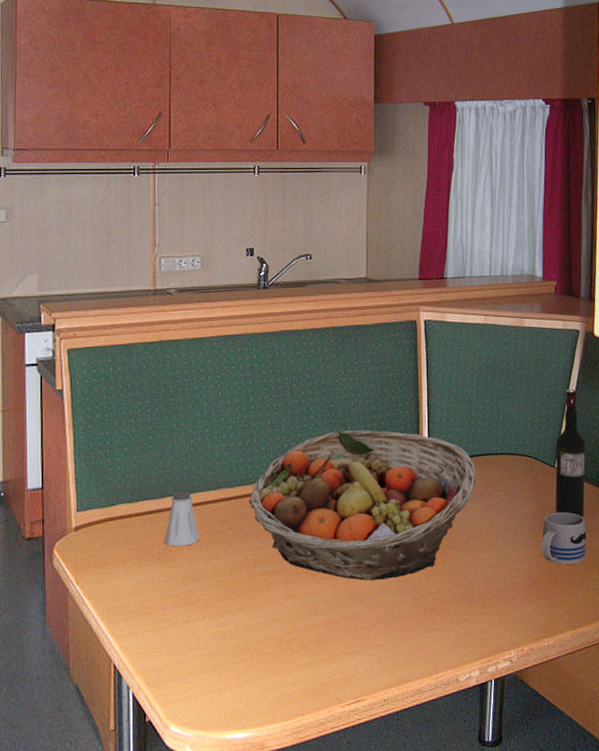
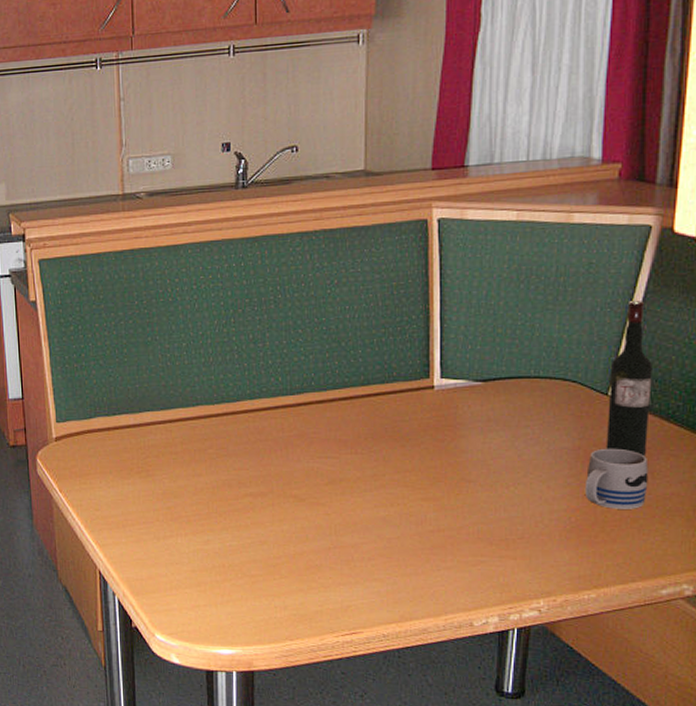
saltshaker: present [164,491,199,547] -> none [143,406,179,462]
fruit basket: present [248,430,476,581] -> none [230,346,501,510]

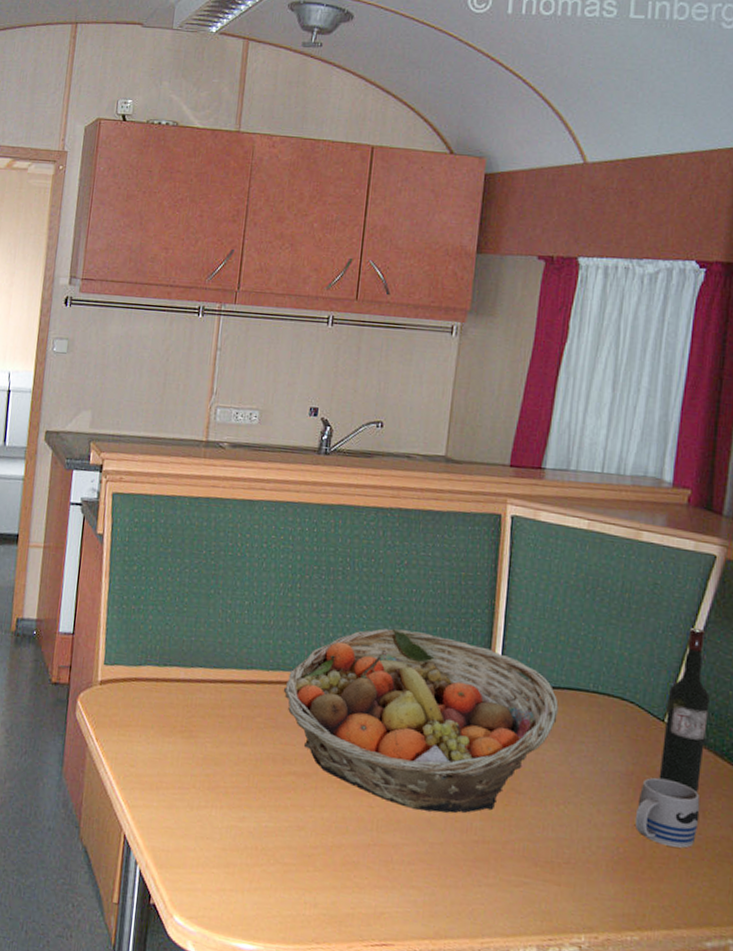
fruit basket: none [230,346,501,510] -> present [283,628,559,813]

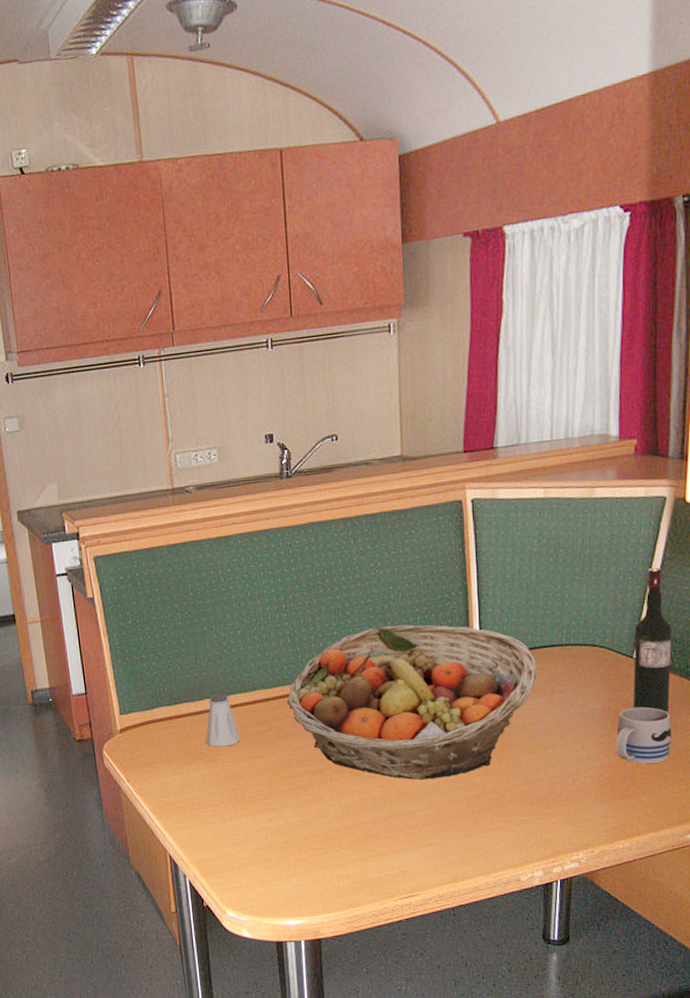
saltshaker: none [188,663,227,725] -> present [205,693,240,747]

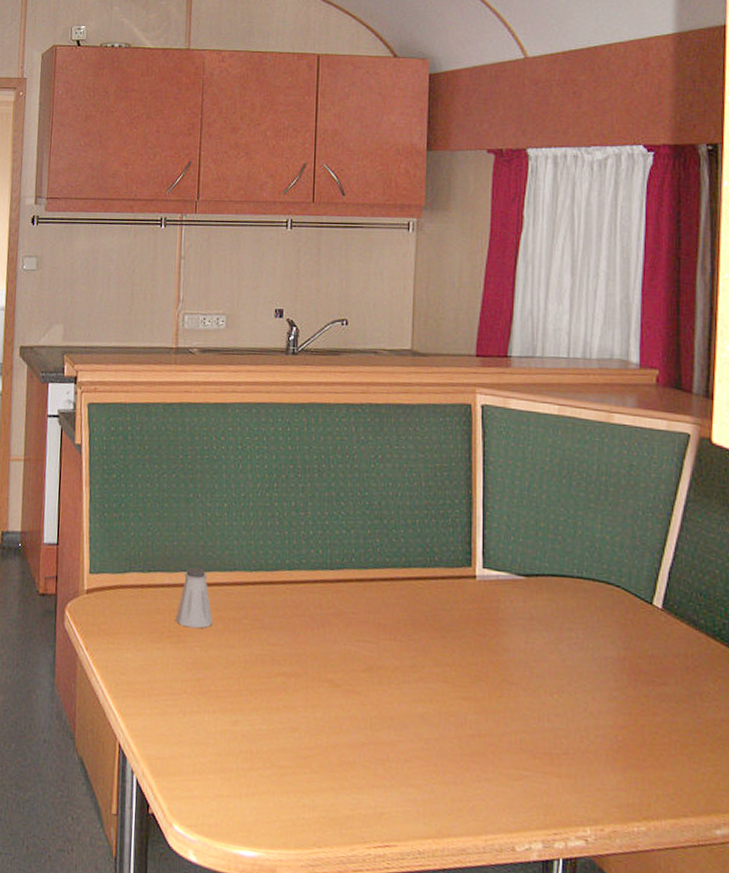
fruit basket: present [286,624,537,780] -> none [267,523,544,708]
mug: present [615,706,672,763] -> none [631,661,697,733]
wine bottle: present [633,567,672,713] -> none [651,507,697,676]

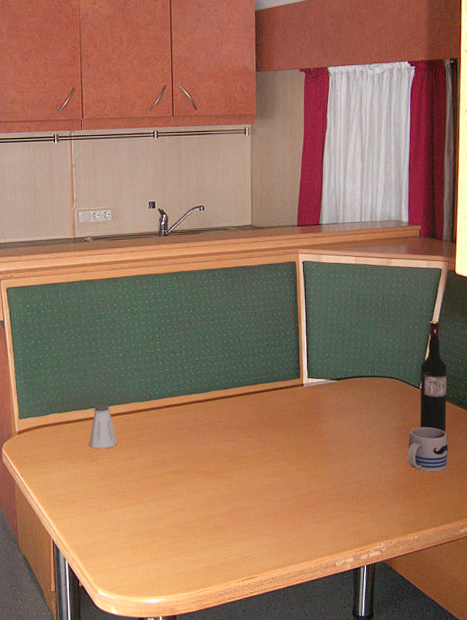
mug: none [631,661,697,733] -> present [407,427,448,471]
wine bottle: none [651,507,697,676] -> present [420,320,447,432]

